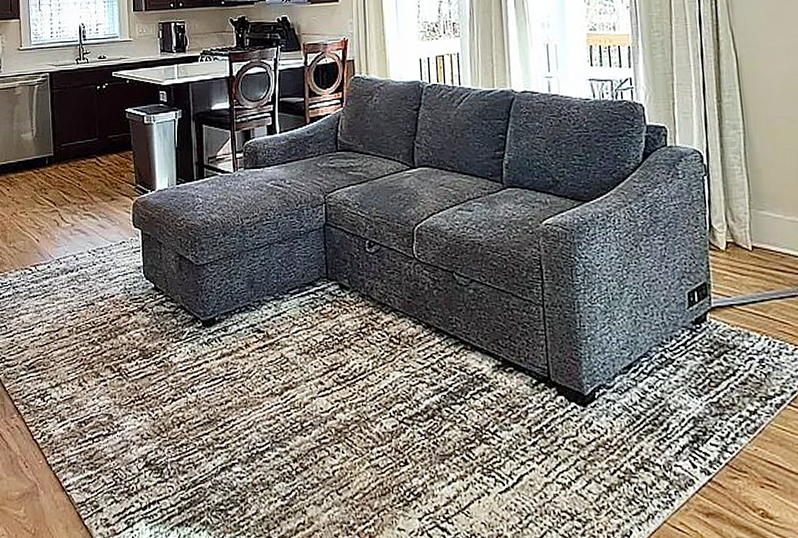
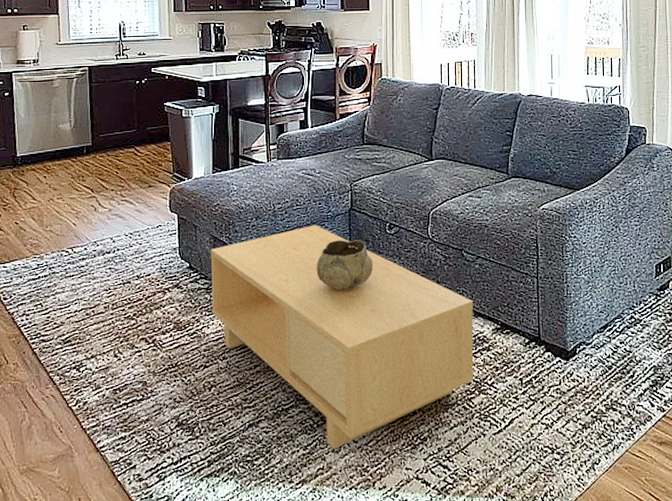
coffee table: none [176,242,472,502] -> present [210,225,474,449]
decorative bowl: none [289,259,353,317] -> present [316,240,374,290]

